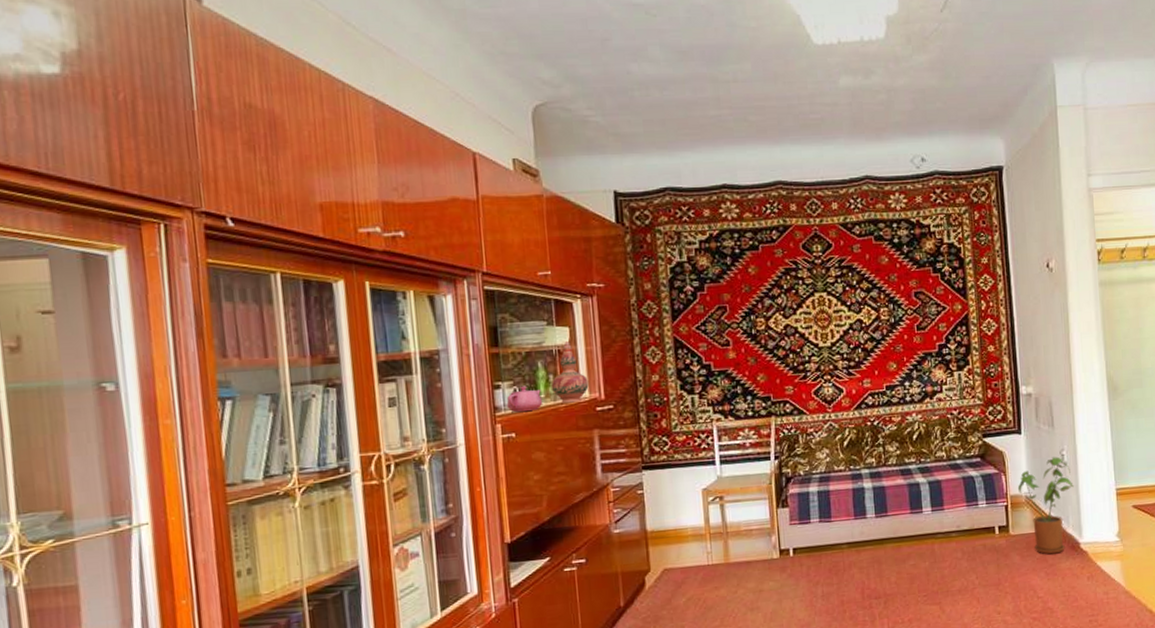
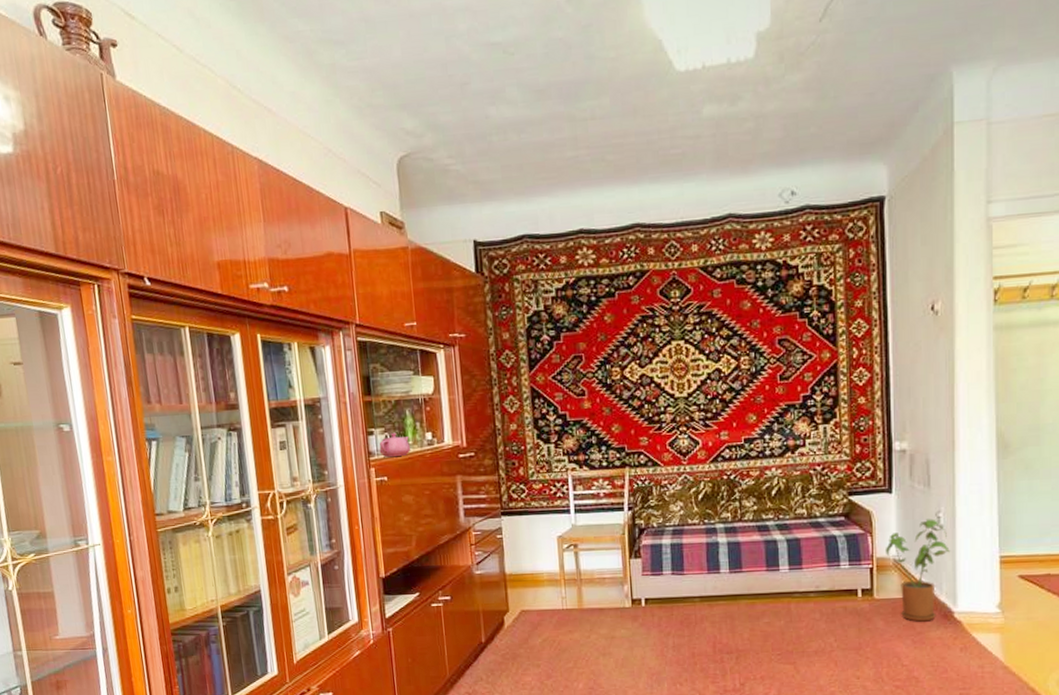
decorative vase: present [552,340,589,404] -> none [418,389,452,450]

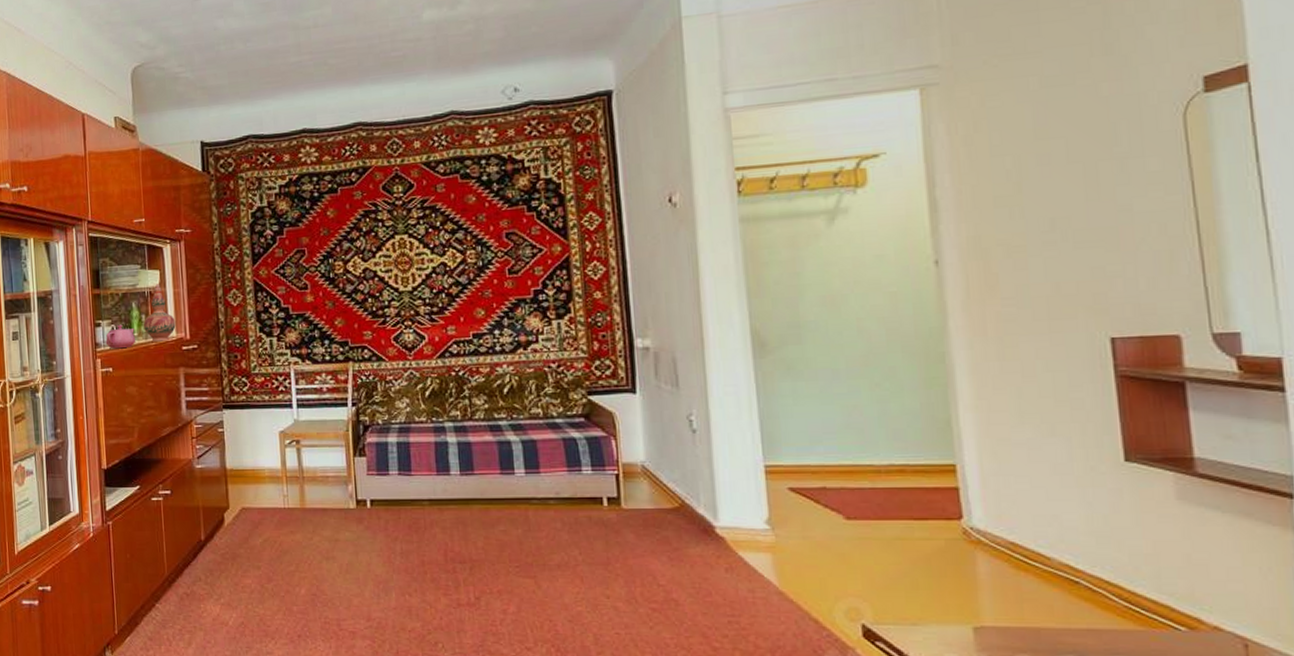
decorative vase: none [418,389,452,450] -> present [144,283,176,342]
house plant: present [885,518,950,622] -> none [631,422,706,536]

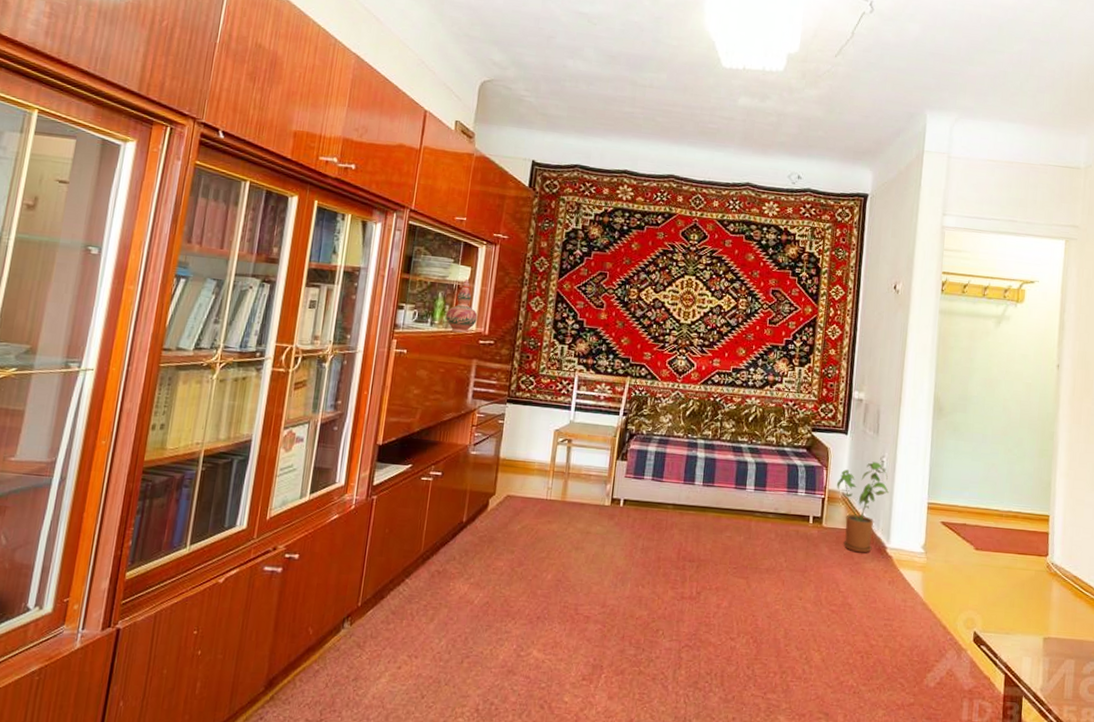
teapot: present [105,324,136,349] -> none [405,310,436,334]
house plant: none [631,422,706,536] -> present [836,461,889,553]

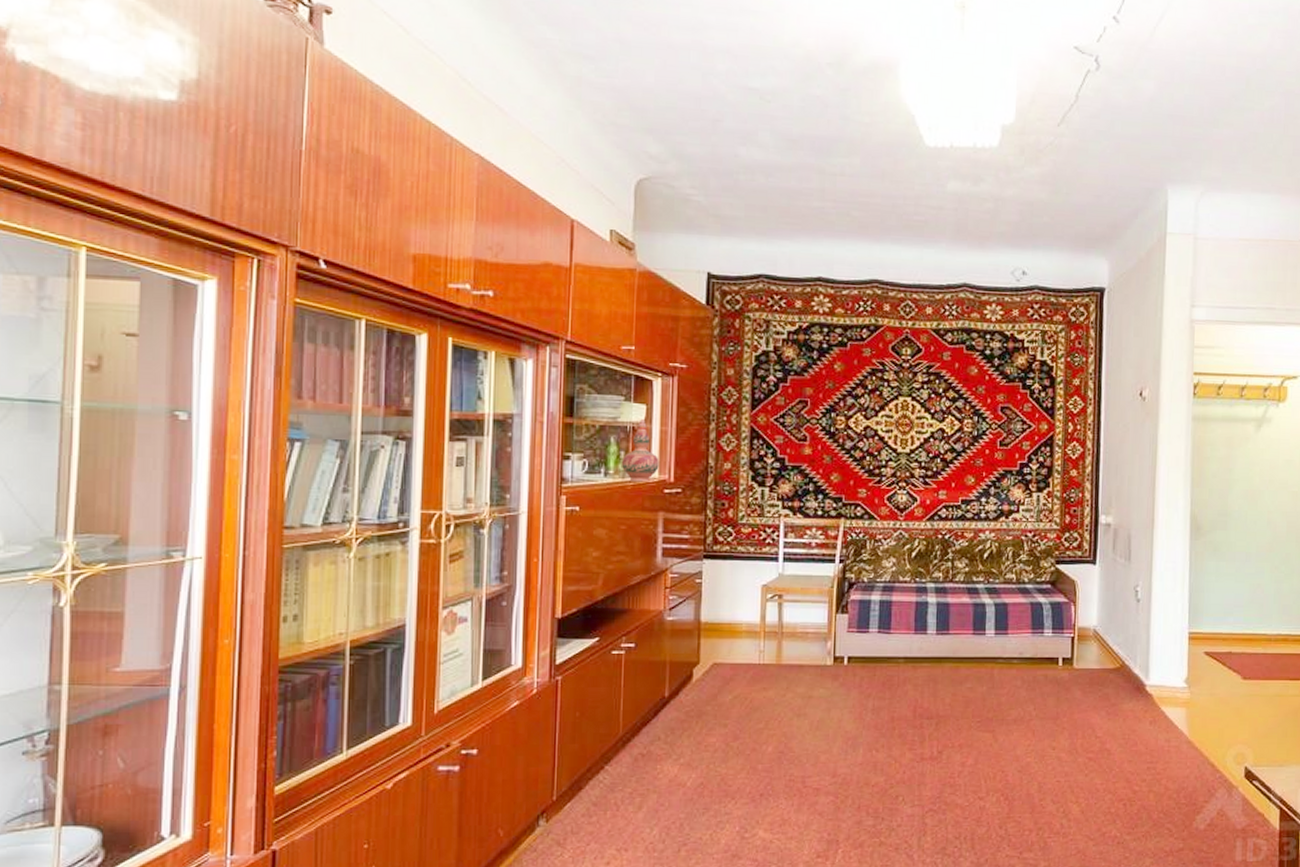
house plant: present [836,461,889,553] -> none [1086,592,1145,693]

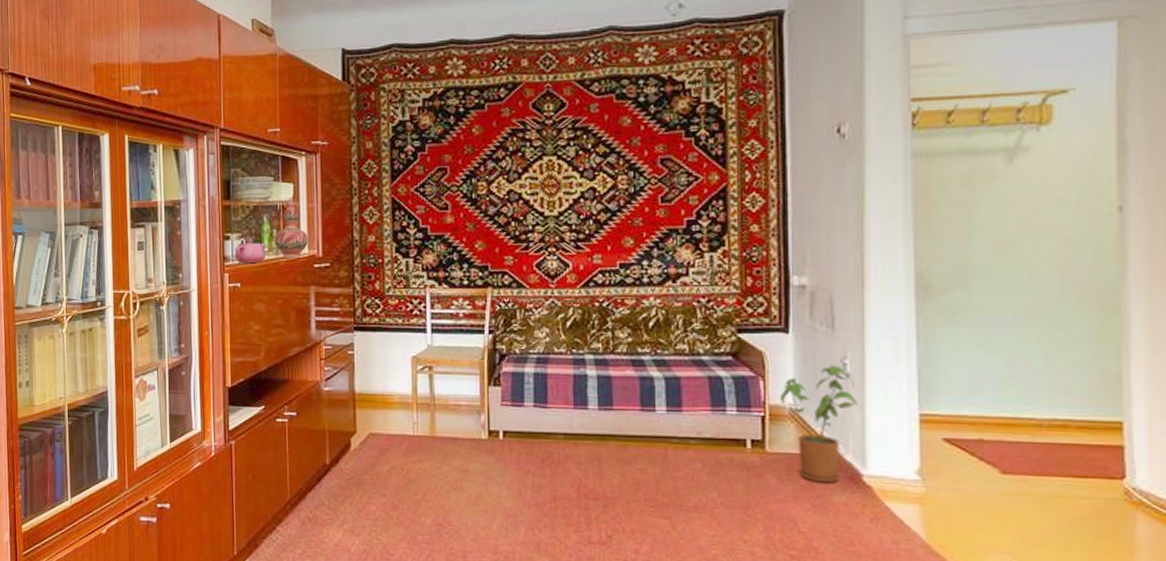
teapot: none [574,459,611,487] -> present [234,238,266,264]
house plant: none [1086,592,1145,693] -> present [779,365,858,484]

